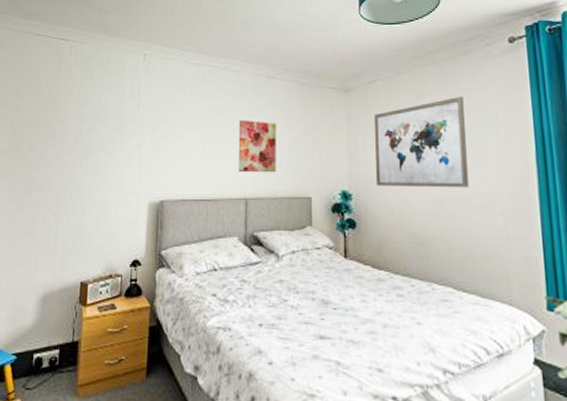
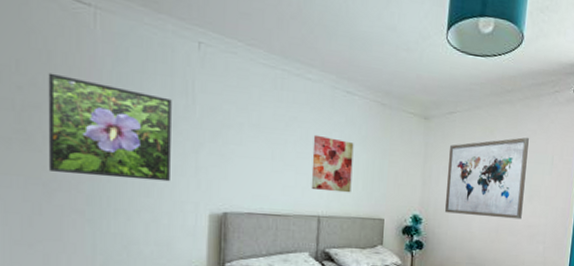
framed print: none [30,95,122,176] -> present [48,73,172,182]

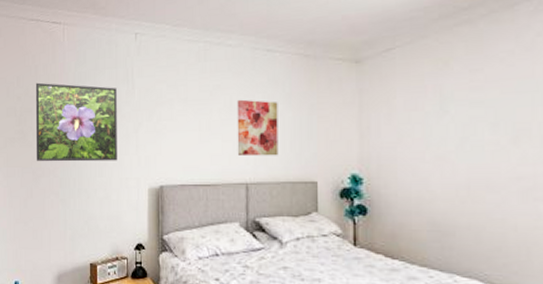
wall art: present [445,137,529,220] -> none [391,60,505,170]

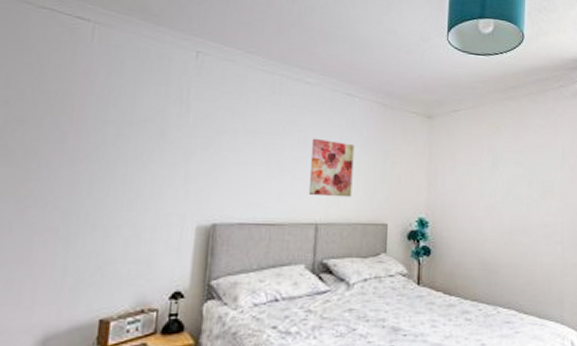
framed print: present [35,82,117,162] -> none [26,86,165,193]

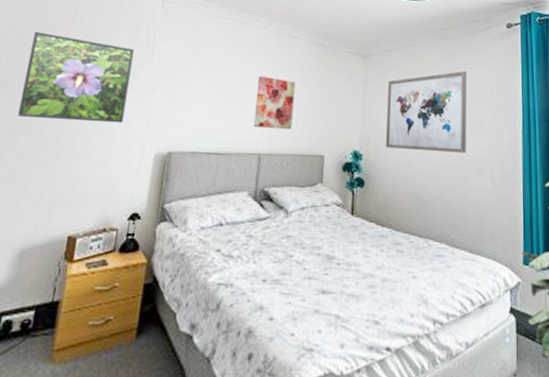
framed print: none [26,86,165,193] -> present [18,31,134,123]
wall art: none [453,132,537,219] -> present [386,70,466,154]

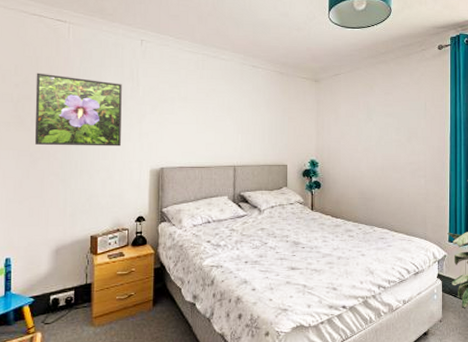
wall art: present [253,75,296,130] -> none [227,101,260,146]
wall art: present [386,70,466,154] -> none [337,89,403,158]

